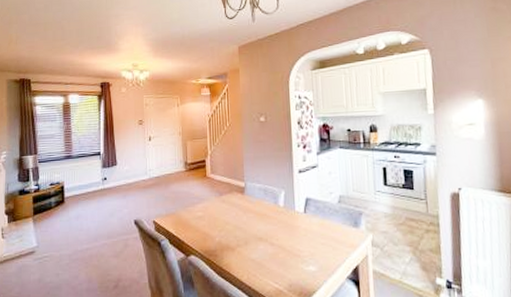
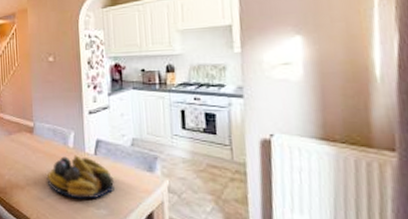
fruit bowl: none [257,214,324,257] -> present [46,155,116,199]

